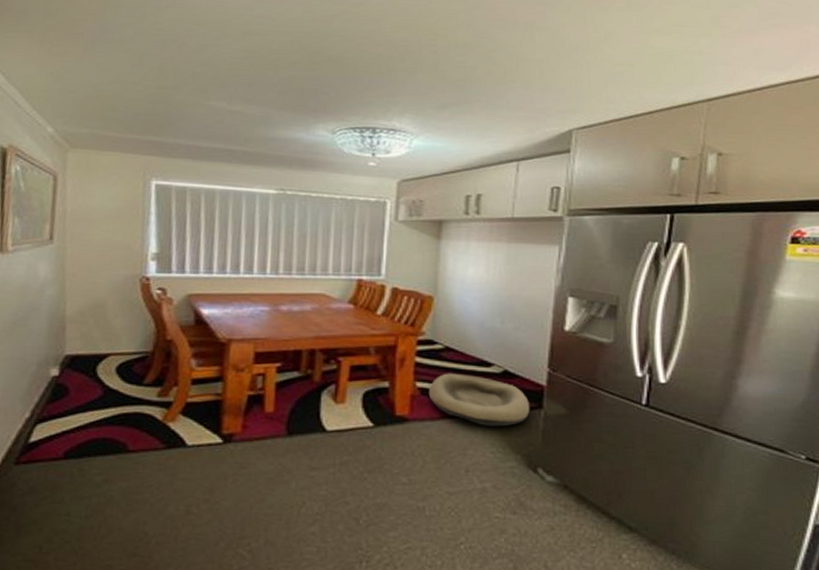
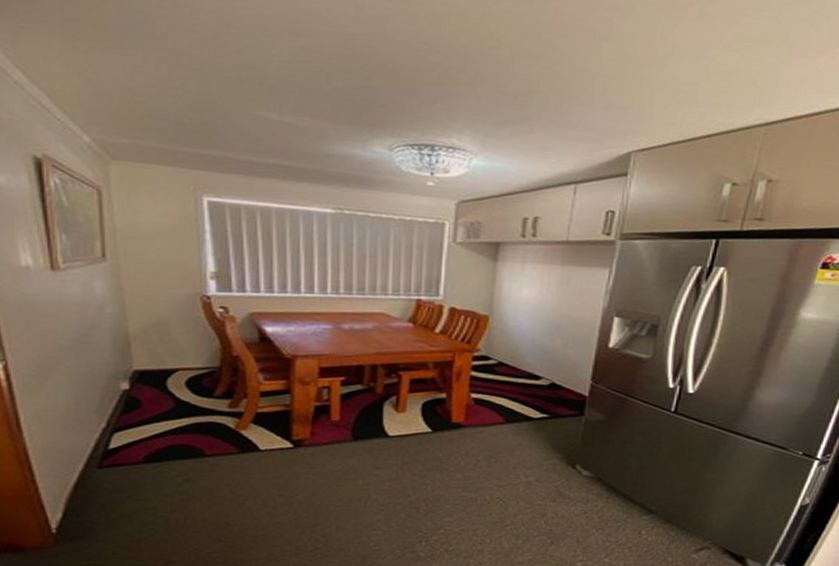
dog bed: present [428,373,530,426] -> none [482,385,573,431]

